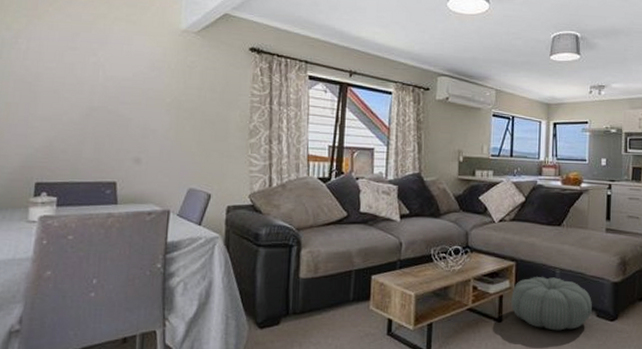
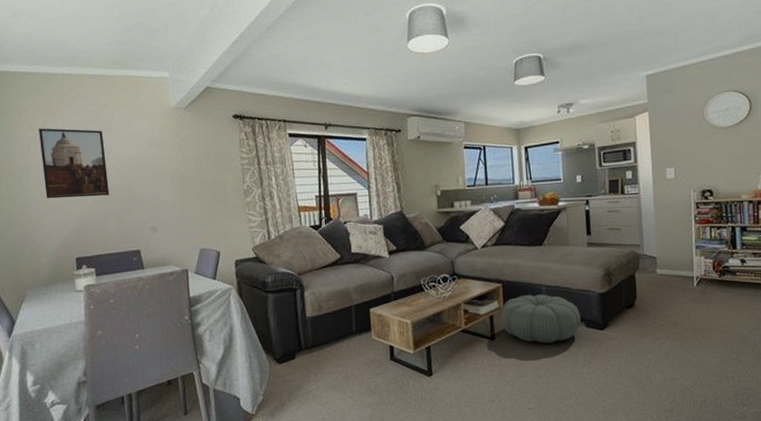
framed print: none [11,30,95,116] -> present [39,128,110,199]

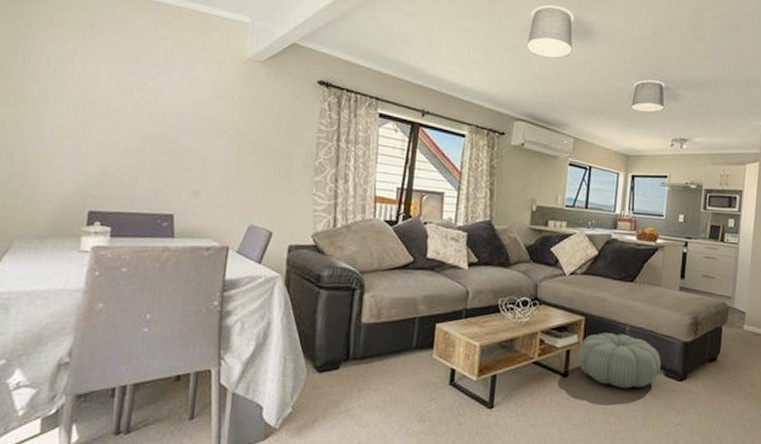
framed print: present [39,128,110,199] -> none [65,49,155,144]

